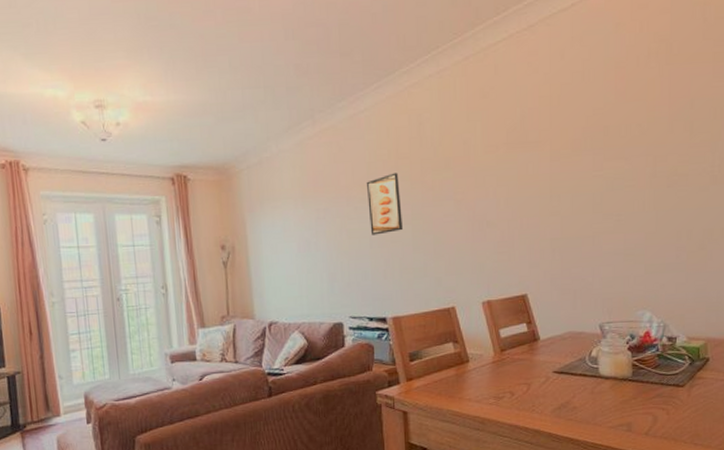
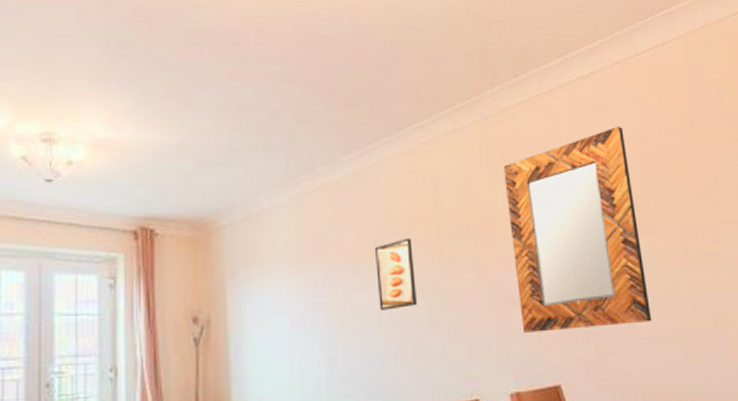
home mirror: none [483,55,616,251] -> present [504,126,652,333]

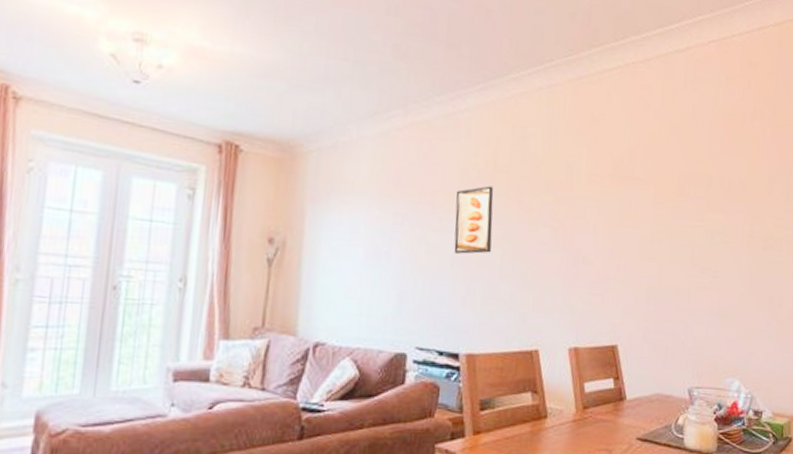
home mirror: present [504,126,652,333] -> none [588,103,712,295]

